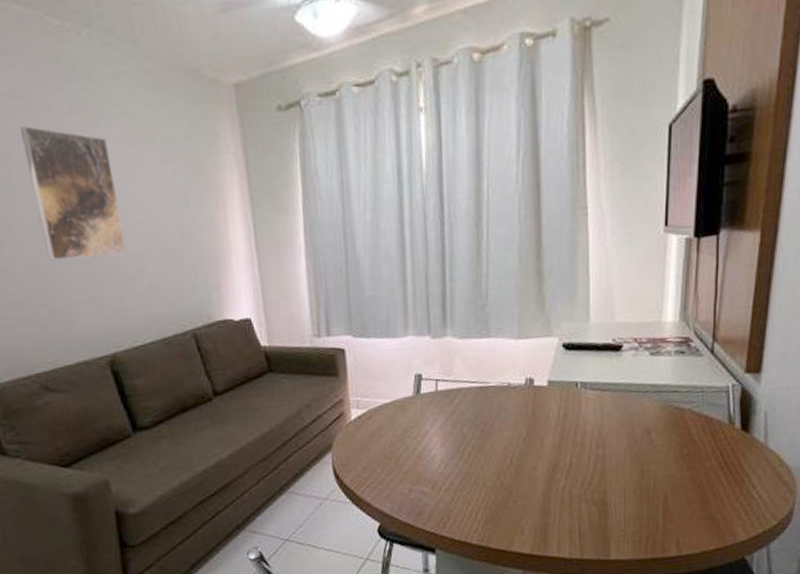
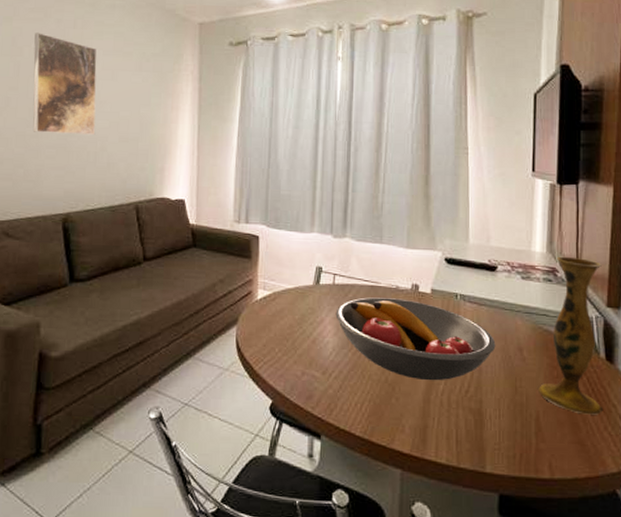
fruit bowl: none [441,396,621,480] -> present [335,297,496,381]
vase: none [667,322,742,489] -> present [539,256,602,415]

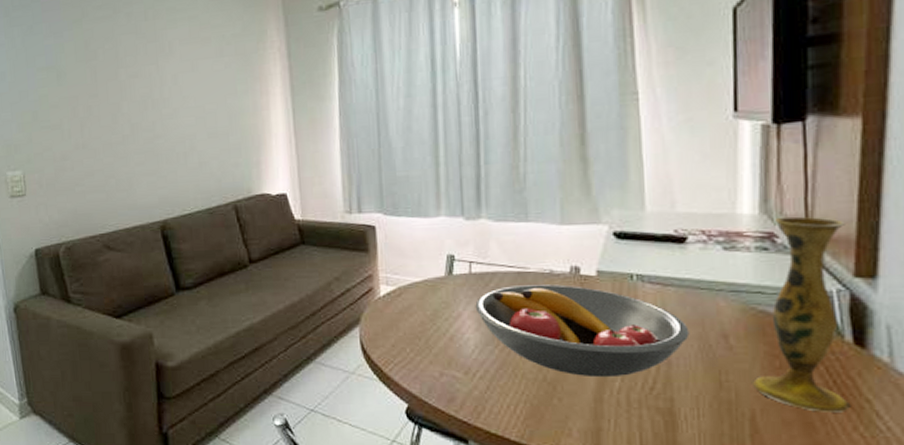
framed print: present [33,32,97,136] -> none [106,31,183,139]

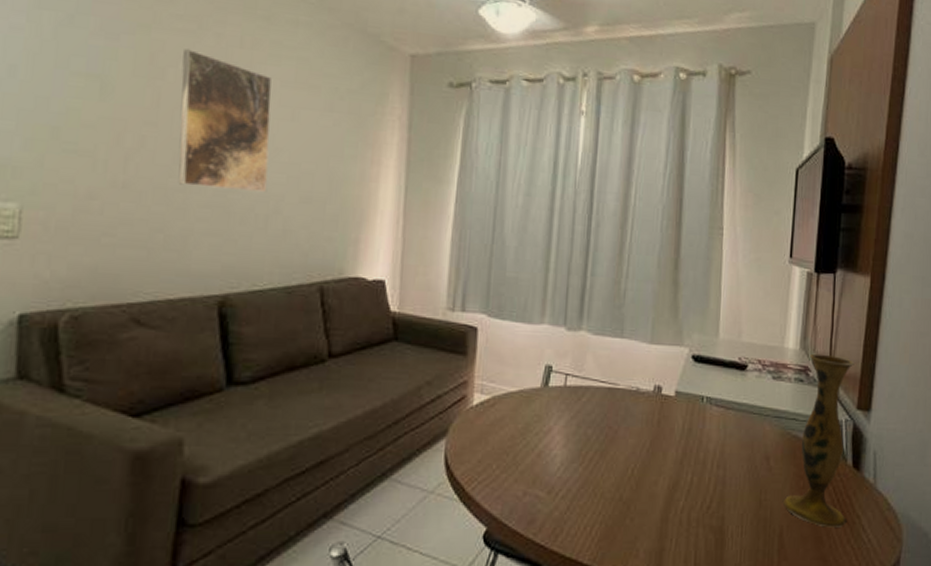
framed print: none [106,31,183,139] -> present [178,49,272,193]
fruit bowl: present [475,284,690,378] -> none [566,401,742,497]

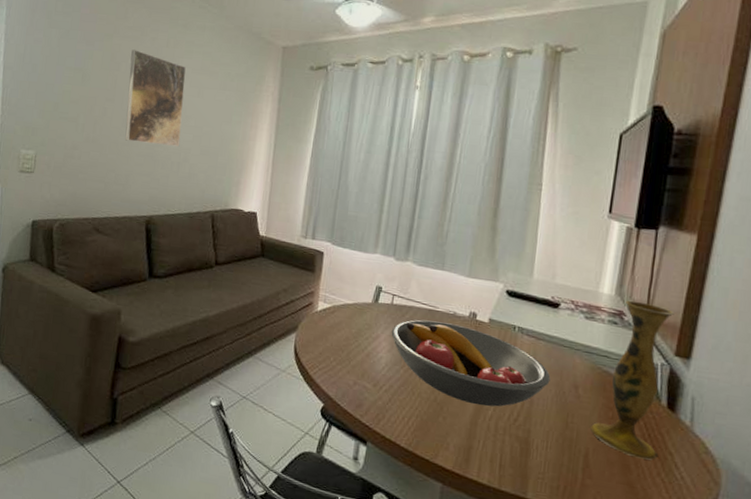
fruit bowl: none [566,401,742,497] -> present [391,320,551,407]

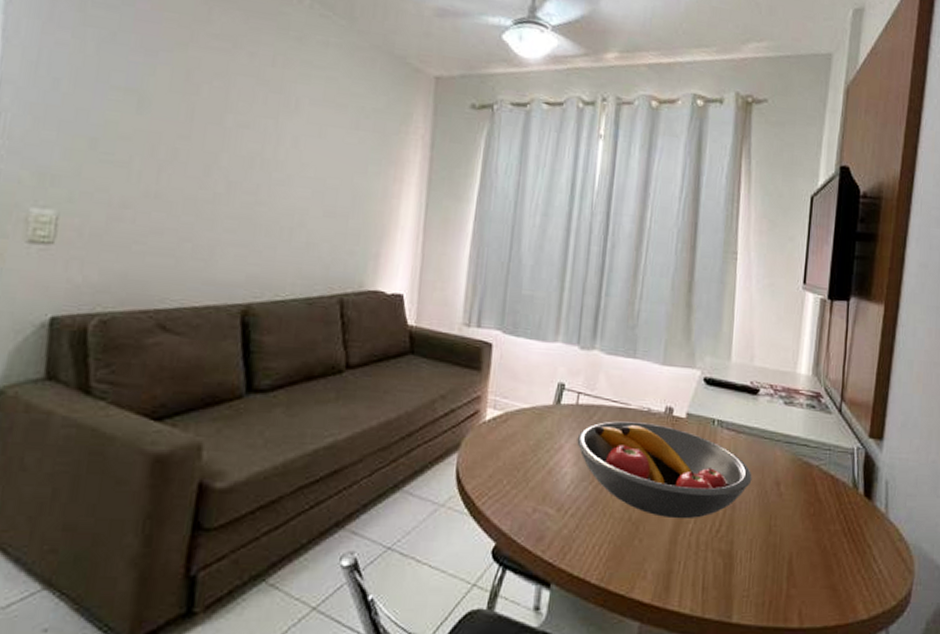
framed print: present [125,49,186,147] -> none [208,66,301,207]
vase: present [590,300,675,460] -> none [793,380,867,557]

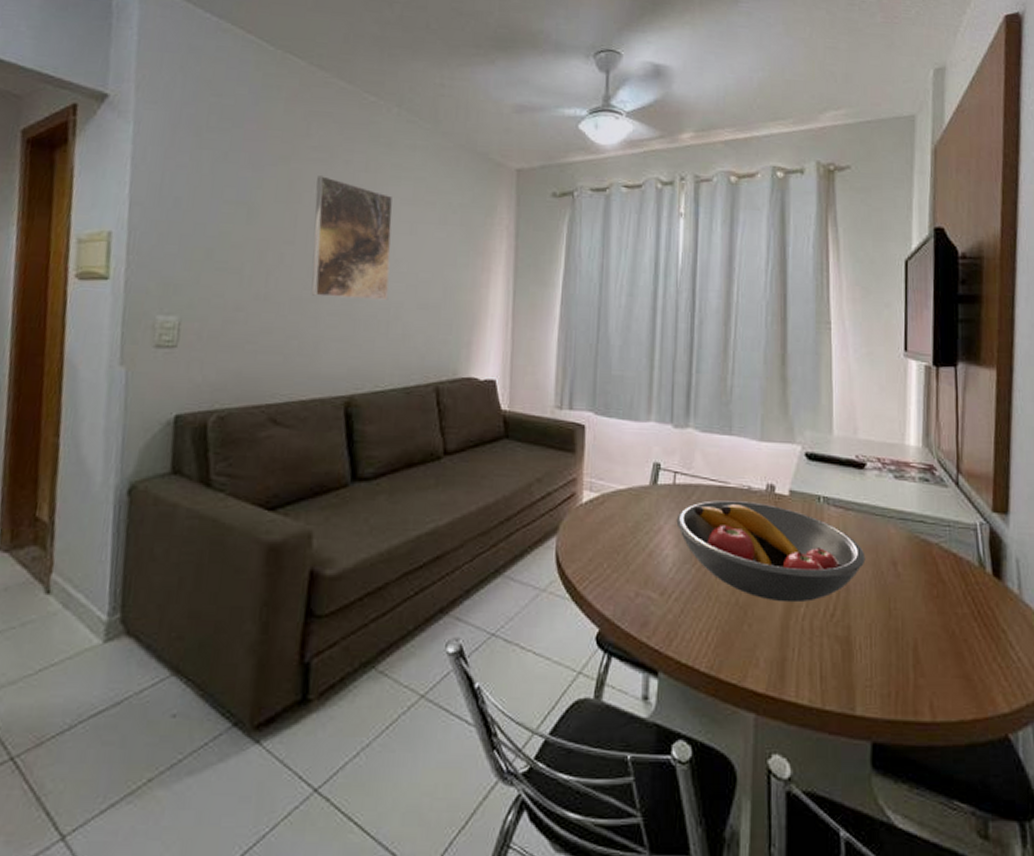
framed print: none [208,66,301,207] -> present [311,175,393,301]

